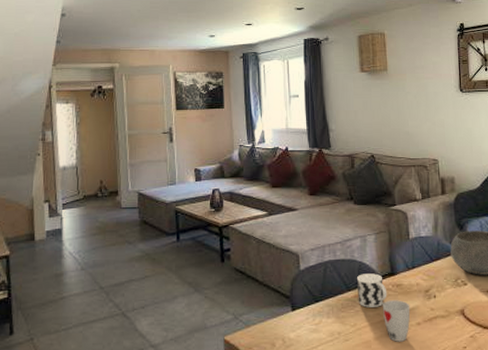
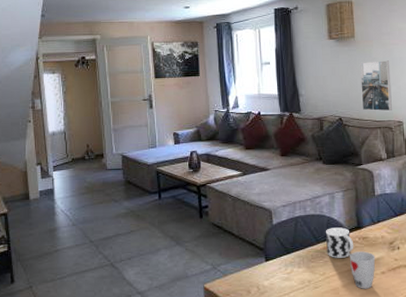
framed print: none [393,95,427,149] -> present [360,60,392,112]

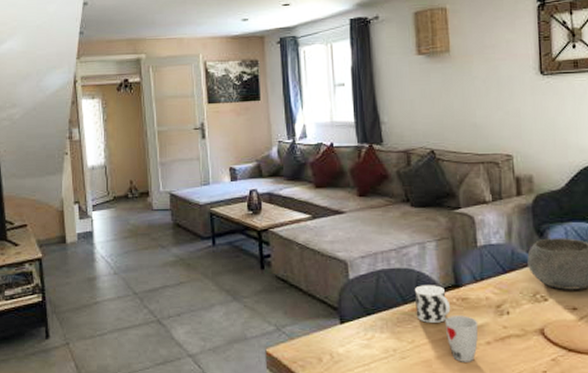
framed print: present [360,60,392,112] -> none [457,80,498,143]

